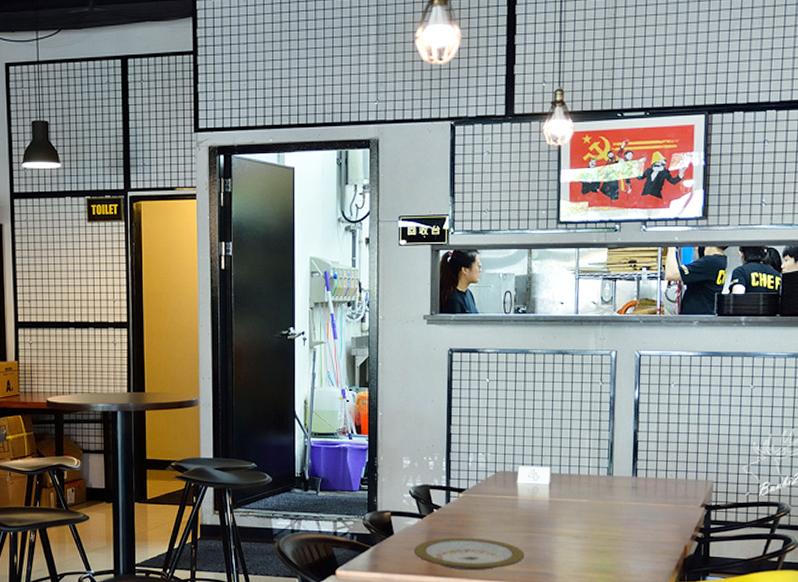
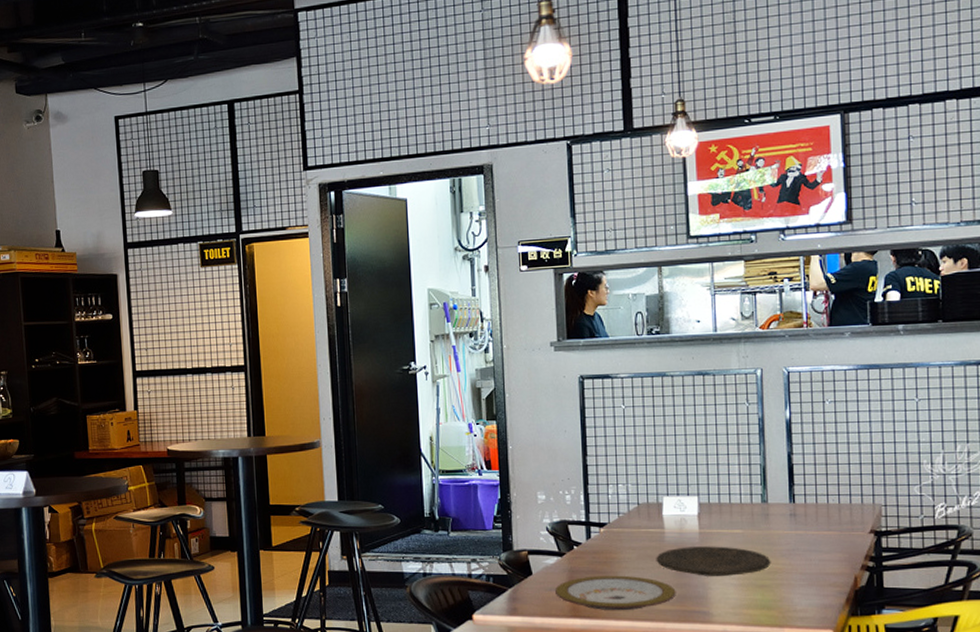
plate: none [508,513,612,542] -> present [656,546,771,576]

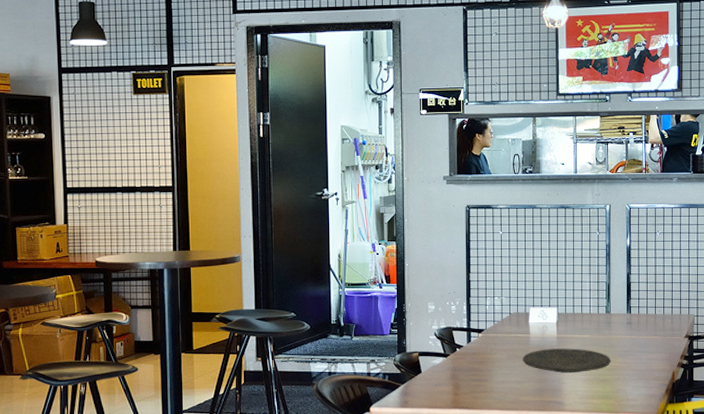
plate: present [555,575,676,611] -> none [440,372,537,402]

